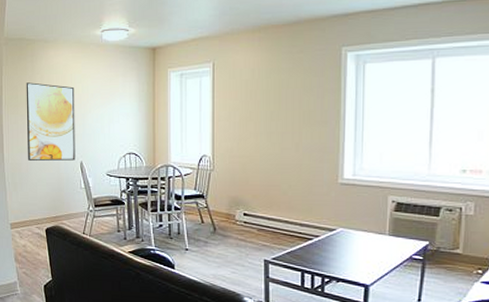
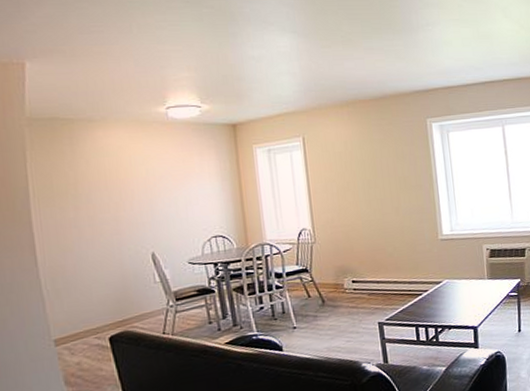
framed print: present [26,82,75,161] -> none [64,168,145,260]

